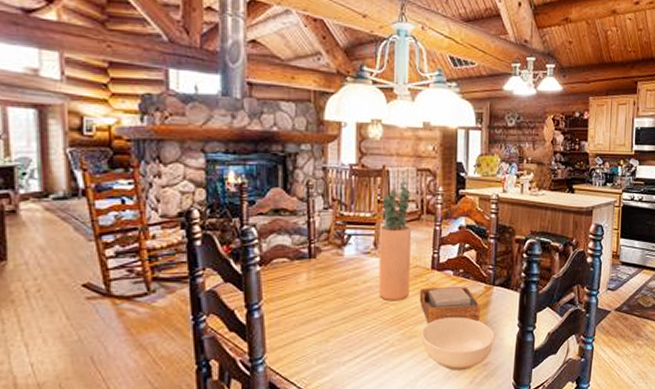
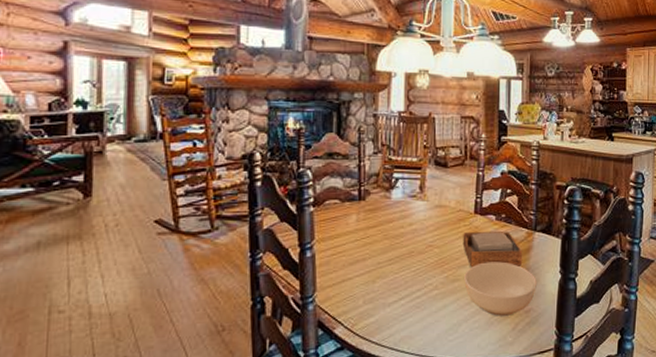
vase: present [378,177,411,302] -> none [423,124,456,244]

